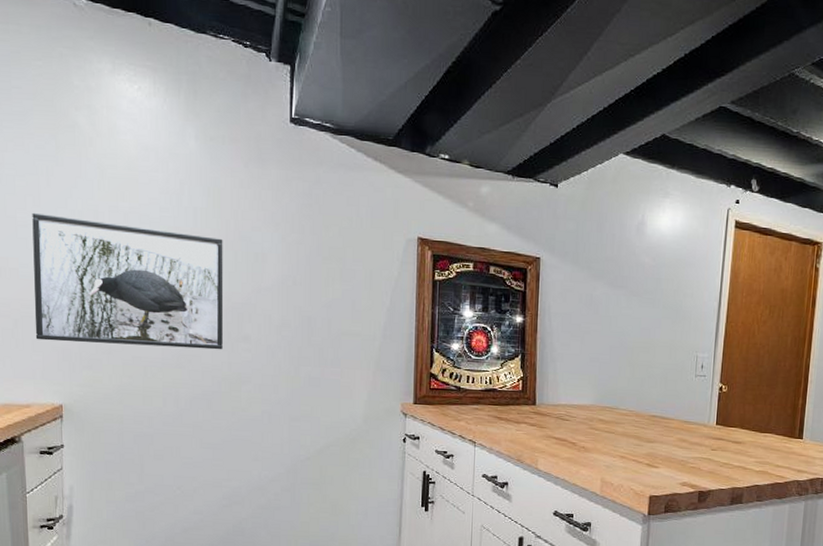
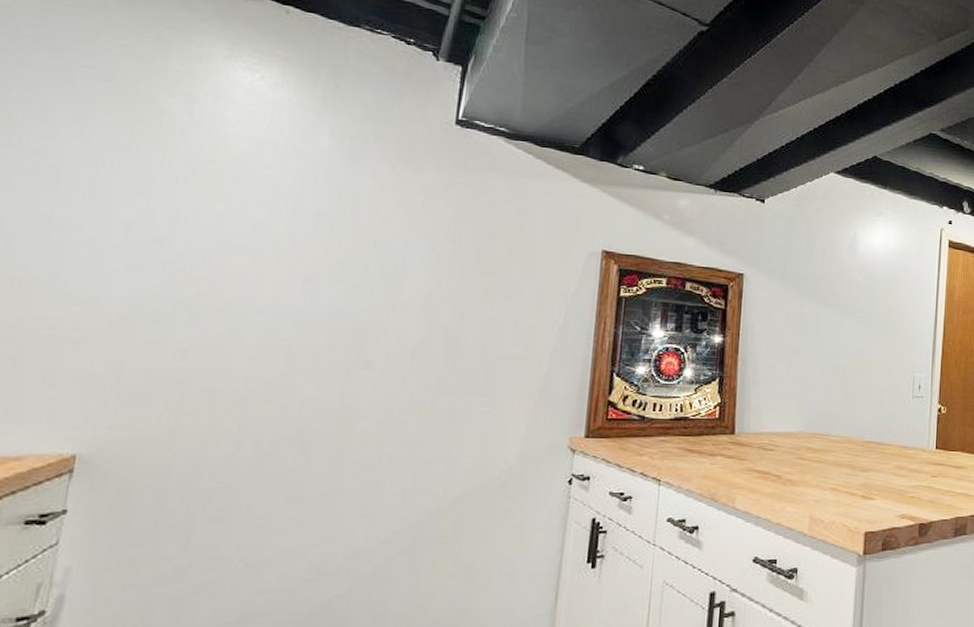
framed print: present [32,212,224,350] -> none [50,211,352,379]

